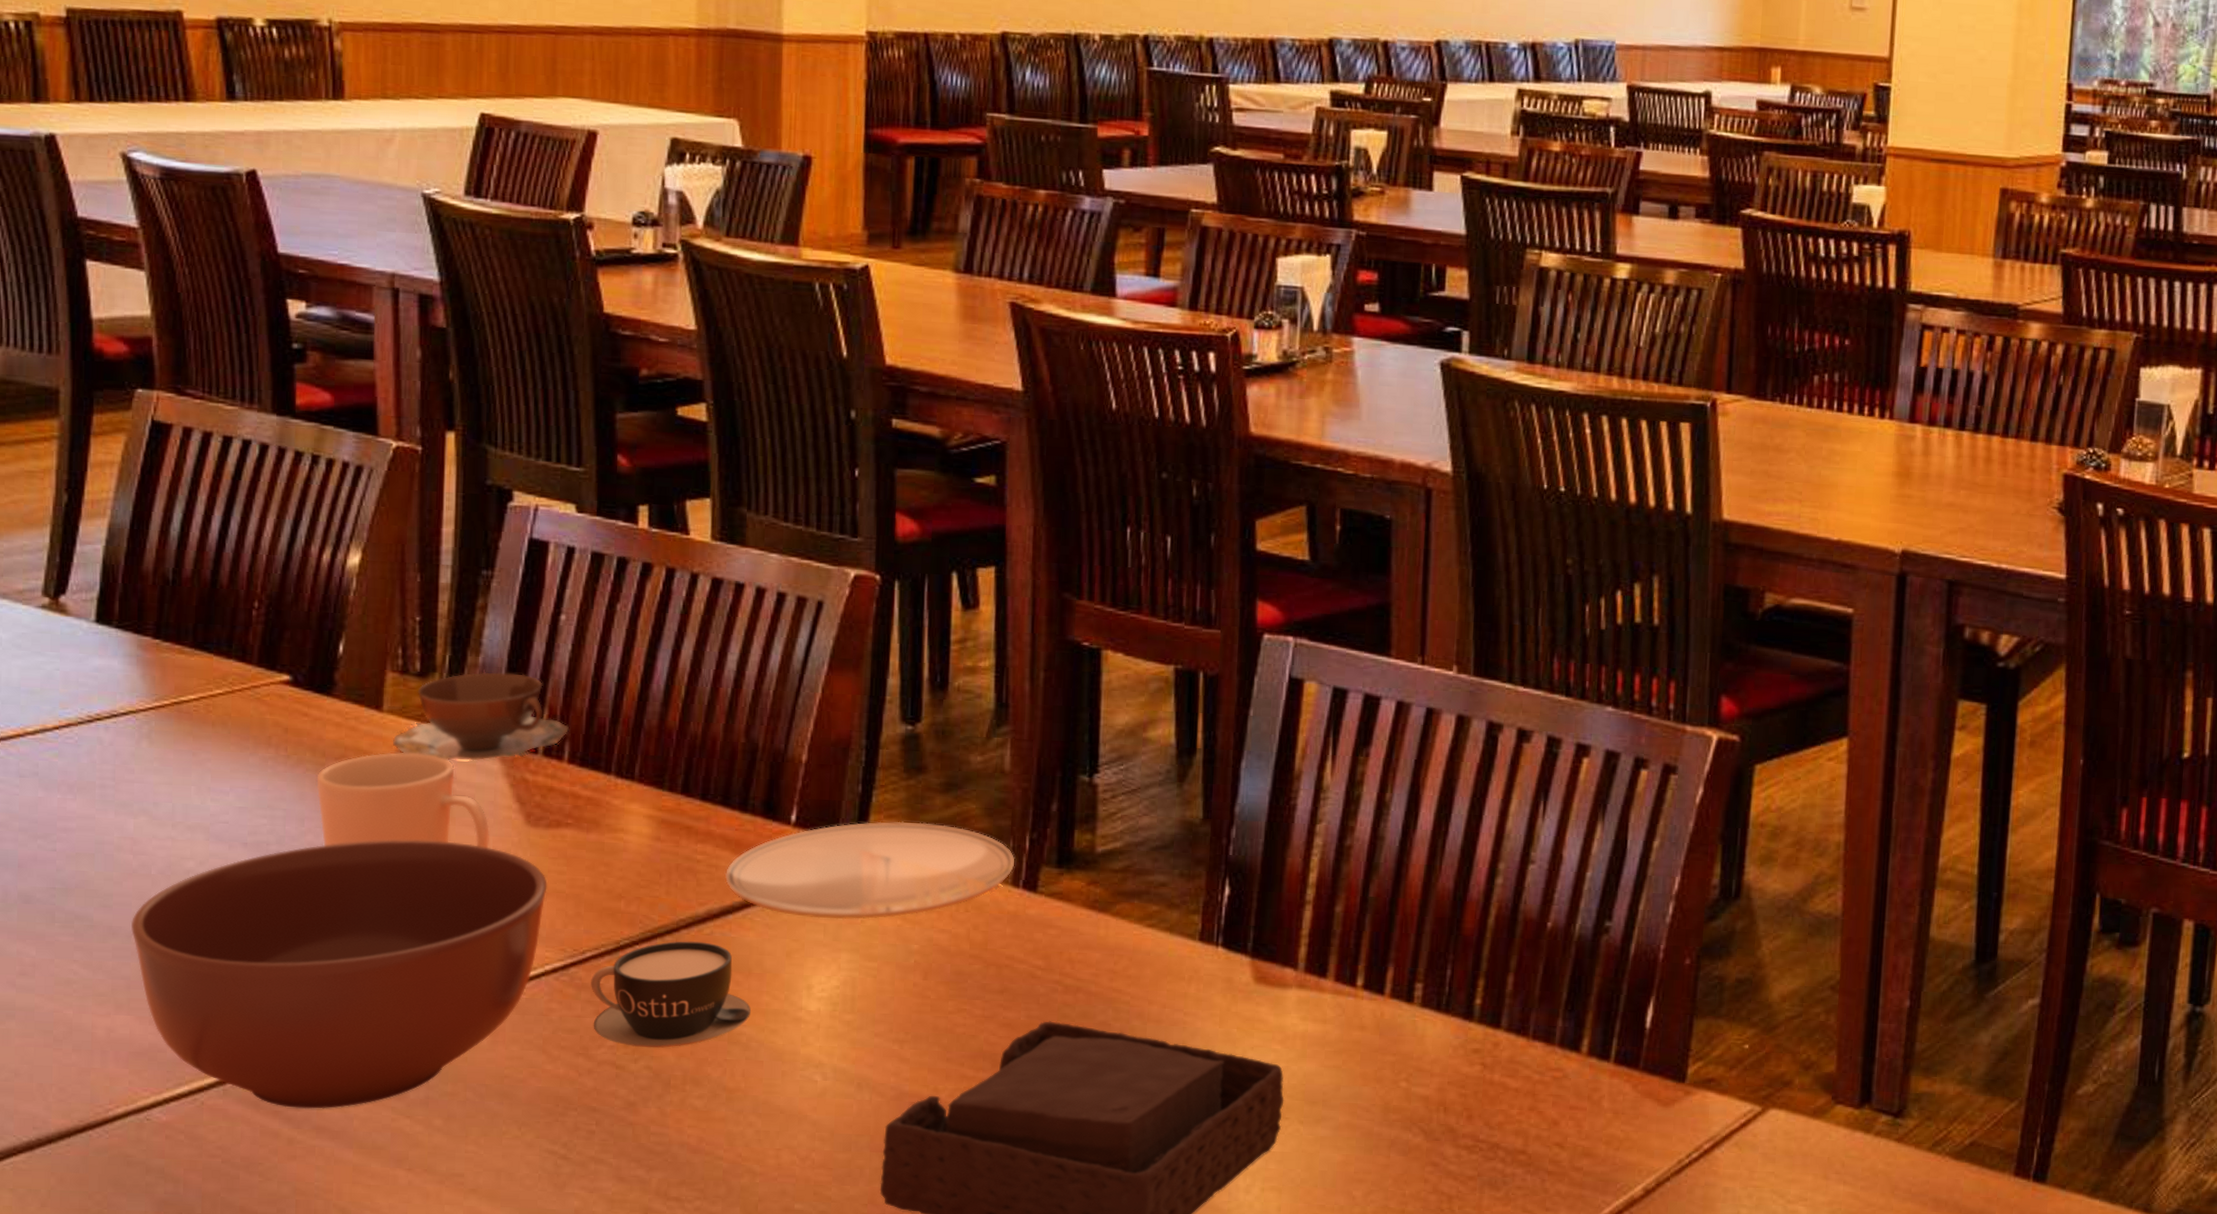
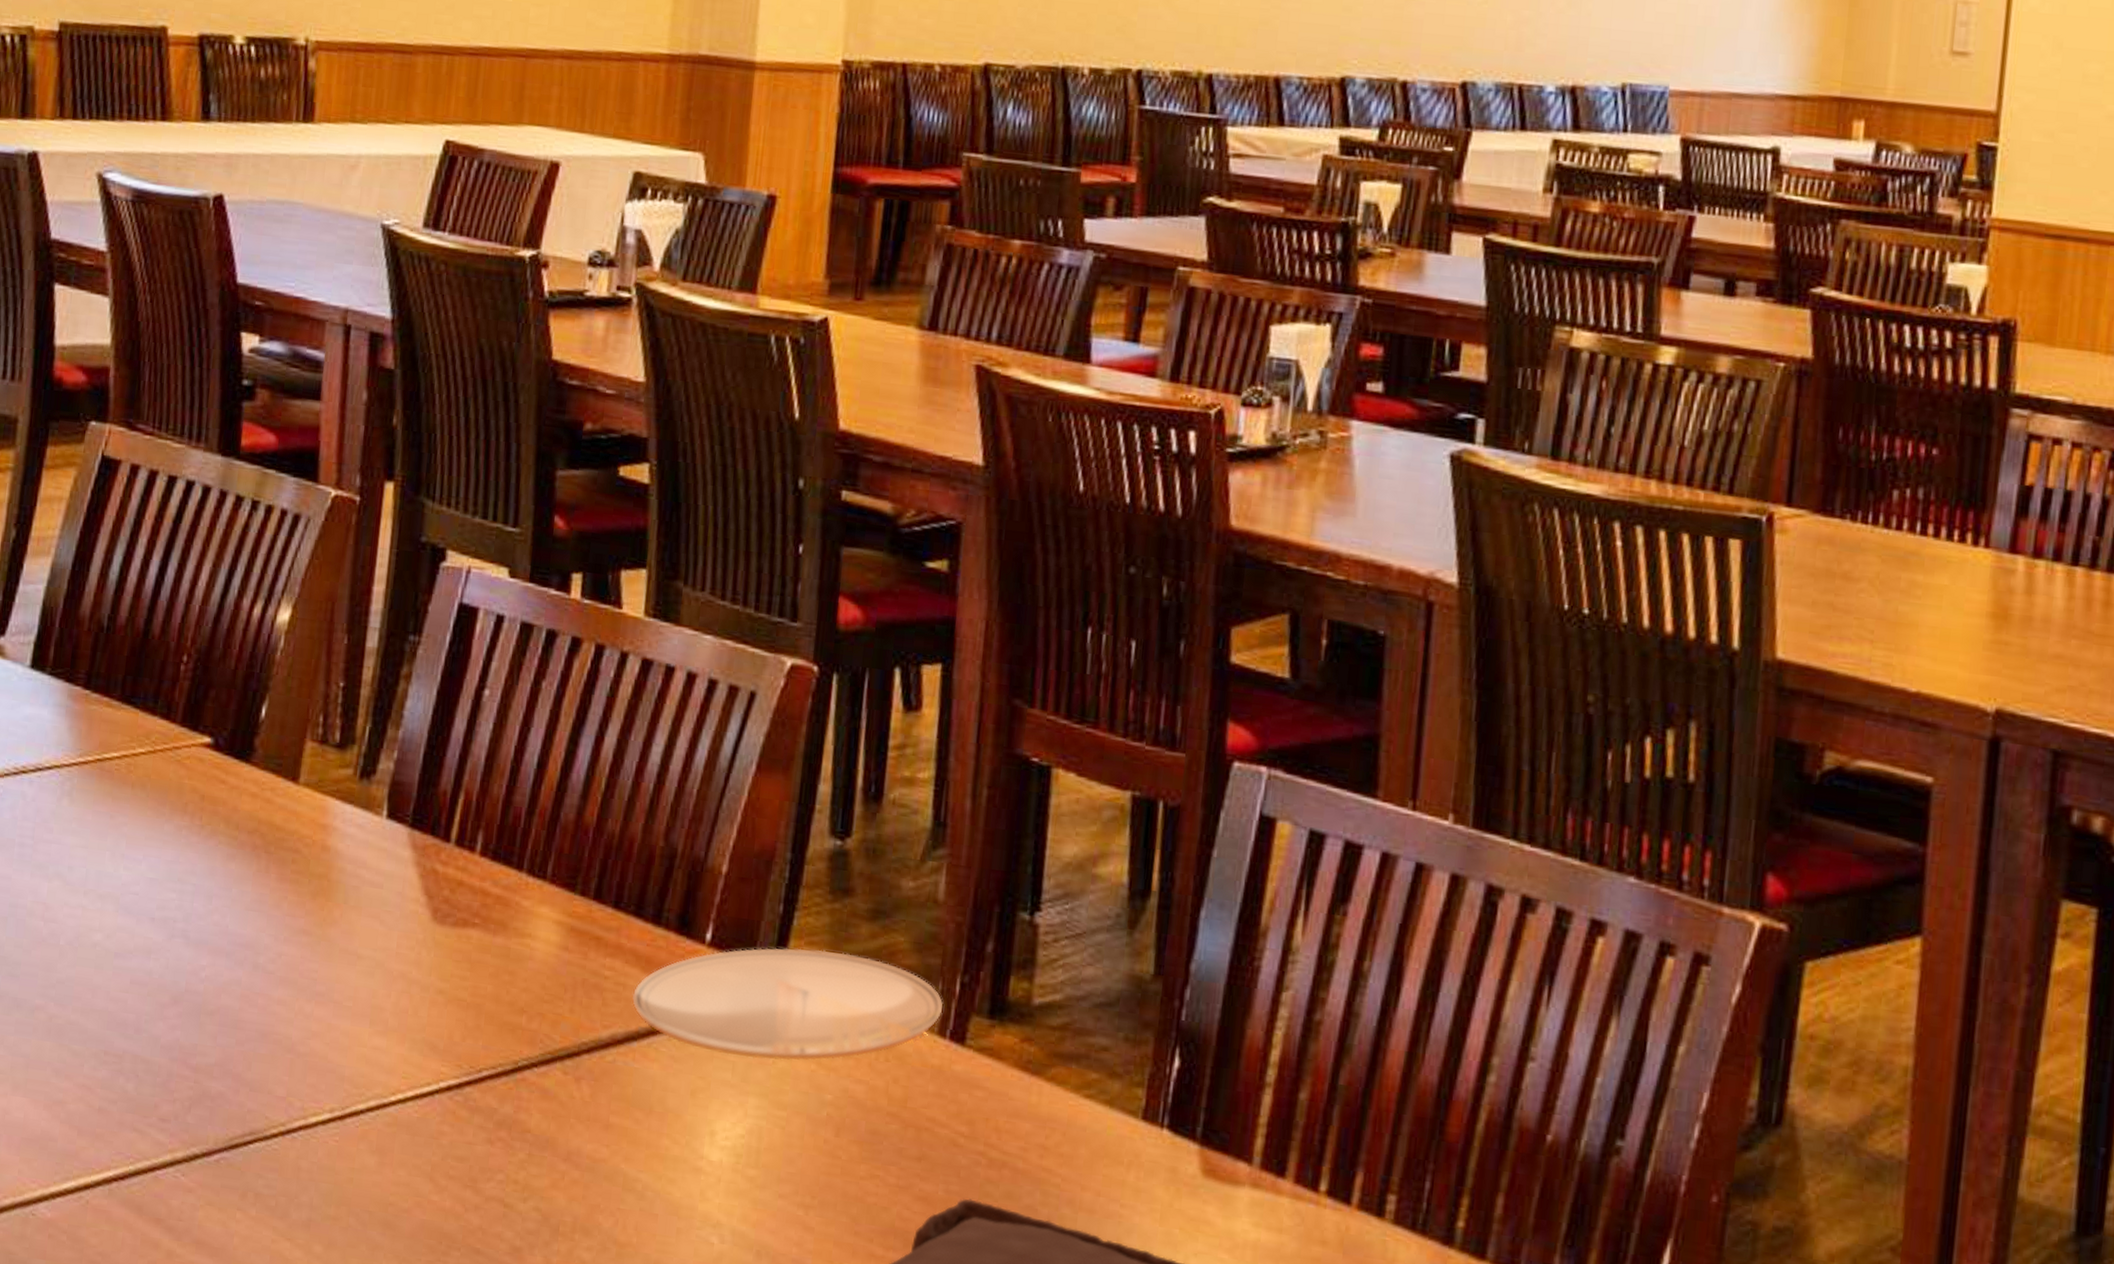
bowl: present [131,840,547,1109] -> none [35,926,449,1222]
mug: present [316,752,490,849] -> none [227,829,395,945]
teacup: present [392,672,570,761] -> none [305,747,485,846]
teacup: present [591,941,751,1048] -> none [484,1067,649,1189]

